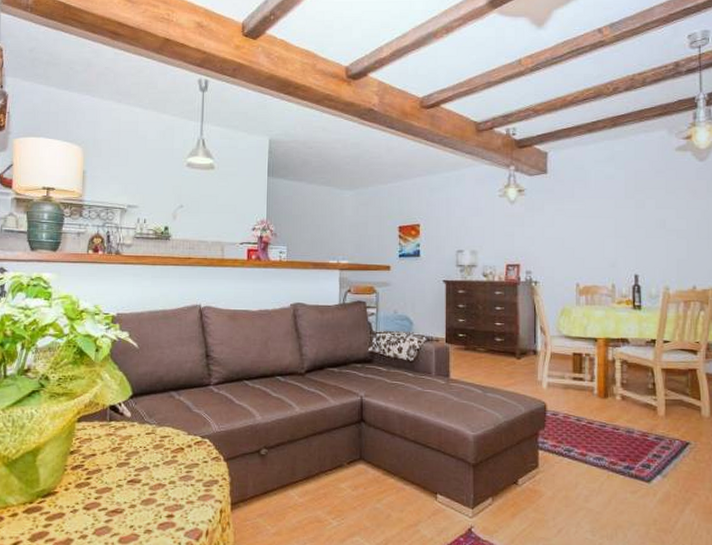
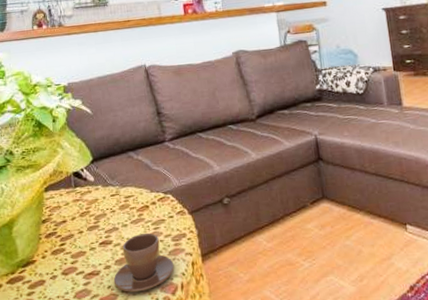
teacup: none [137,476,202,535] -> present [113,233,174,292]

